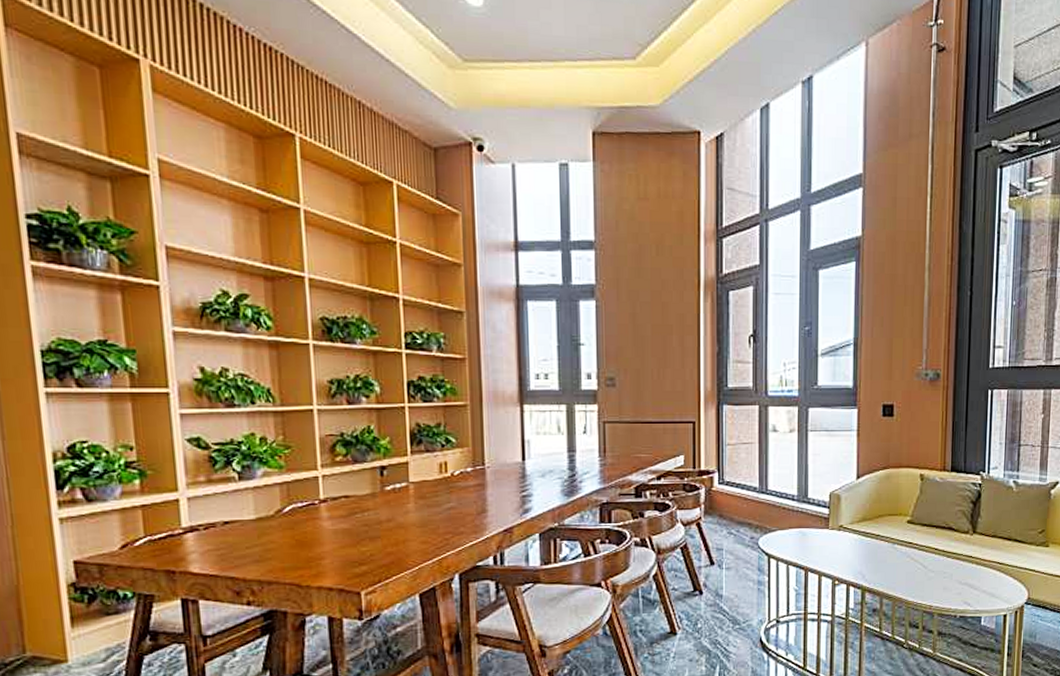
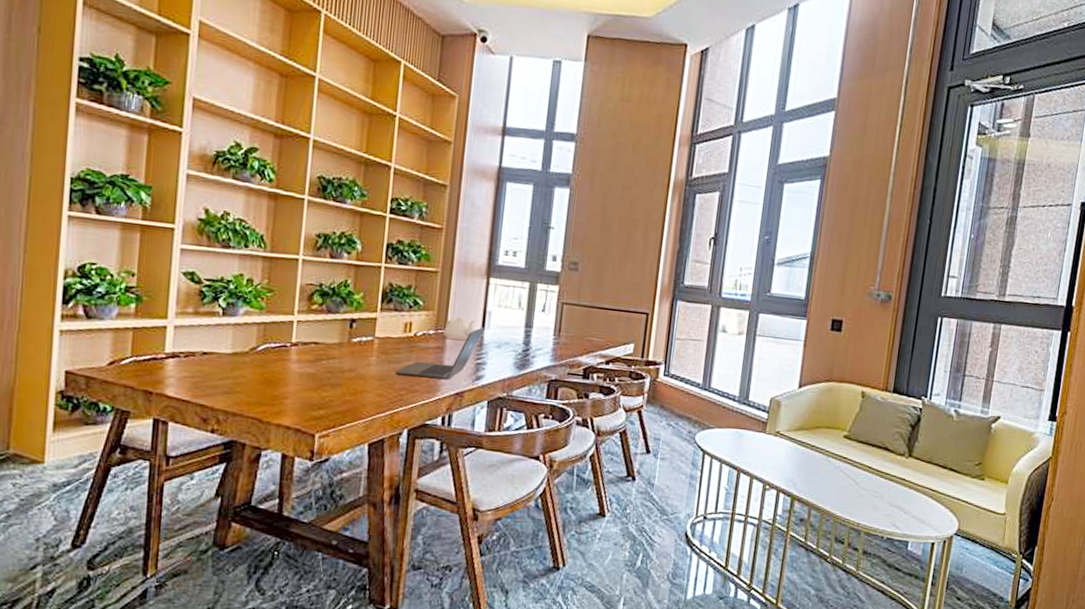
laptop: none [436,458,526,519] -> present [395,327,485,380]
teapot: none [482,450,514,475] -> present [443,317,475,341]

